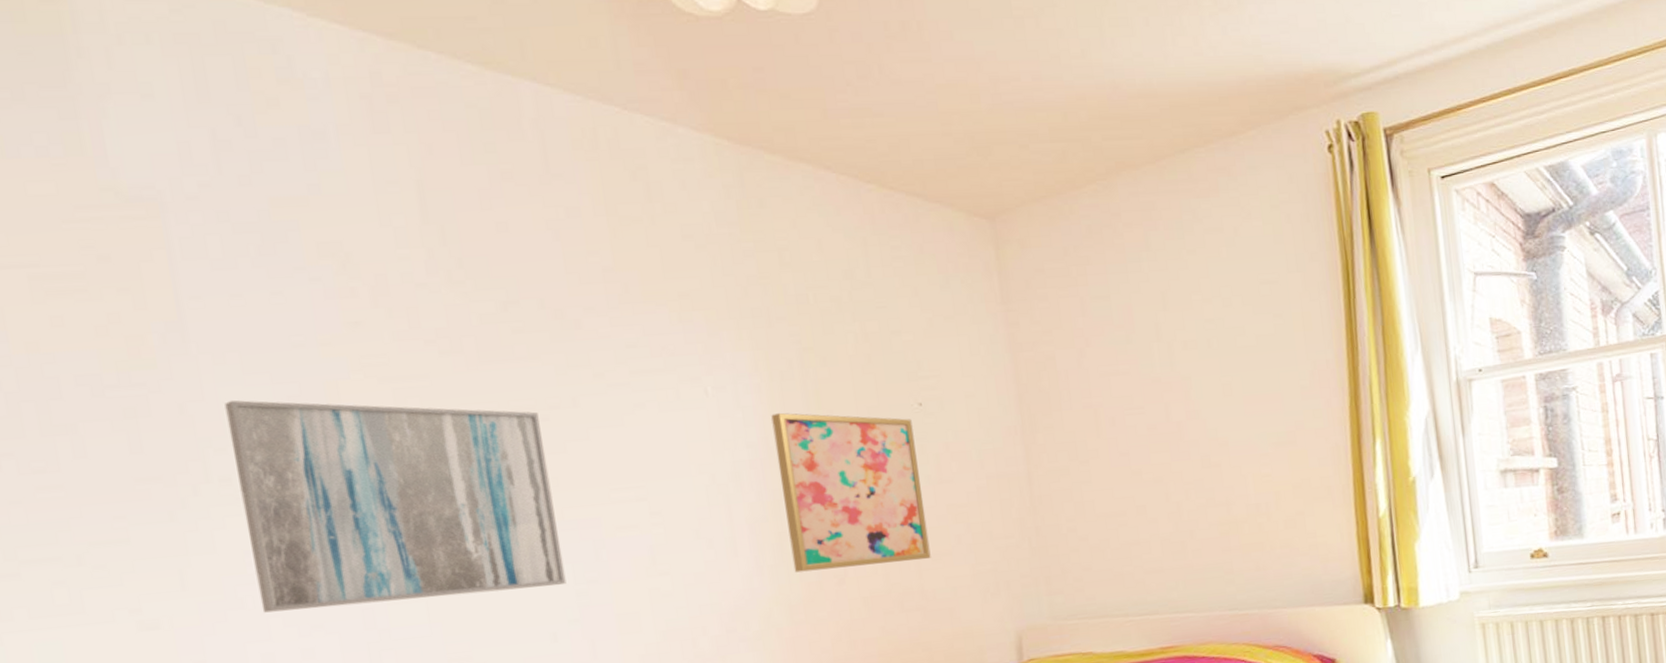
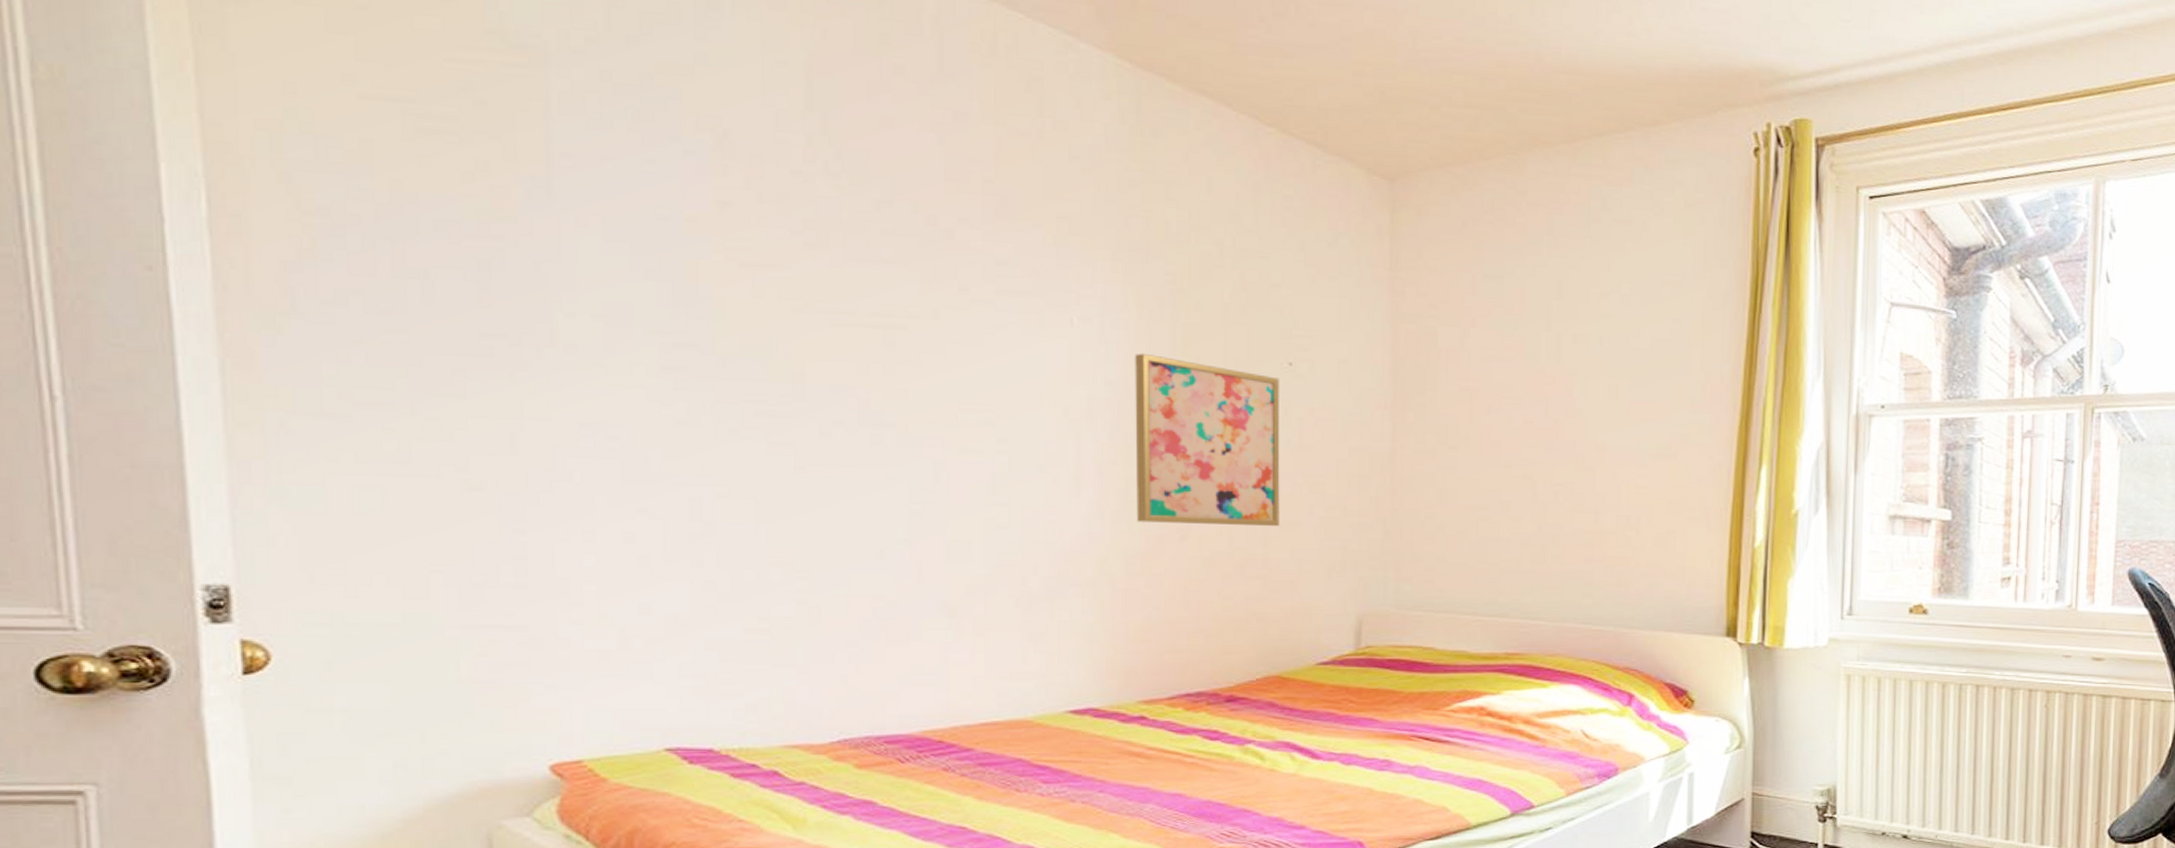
wall art: present [224,400,567,613] -> none [581,265,901,502]

